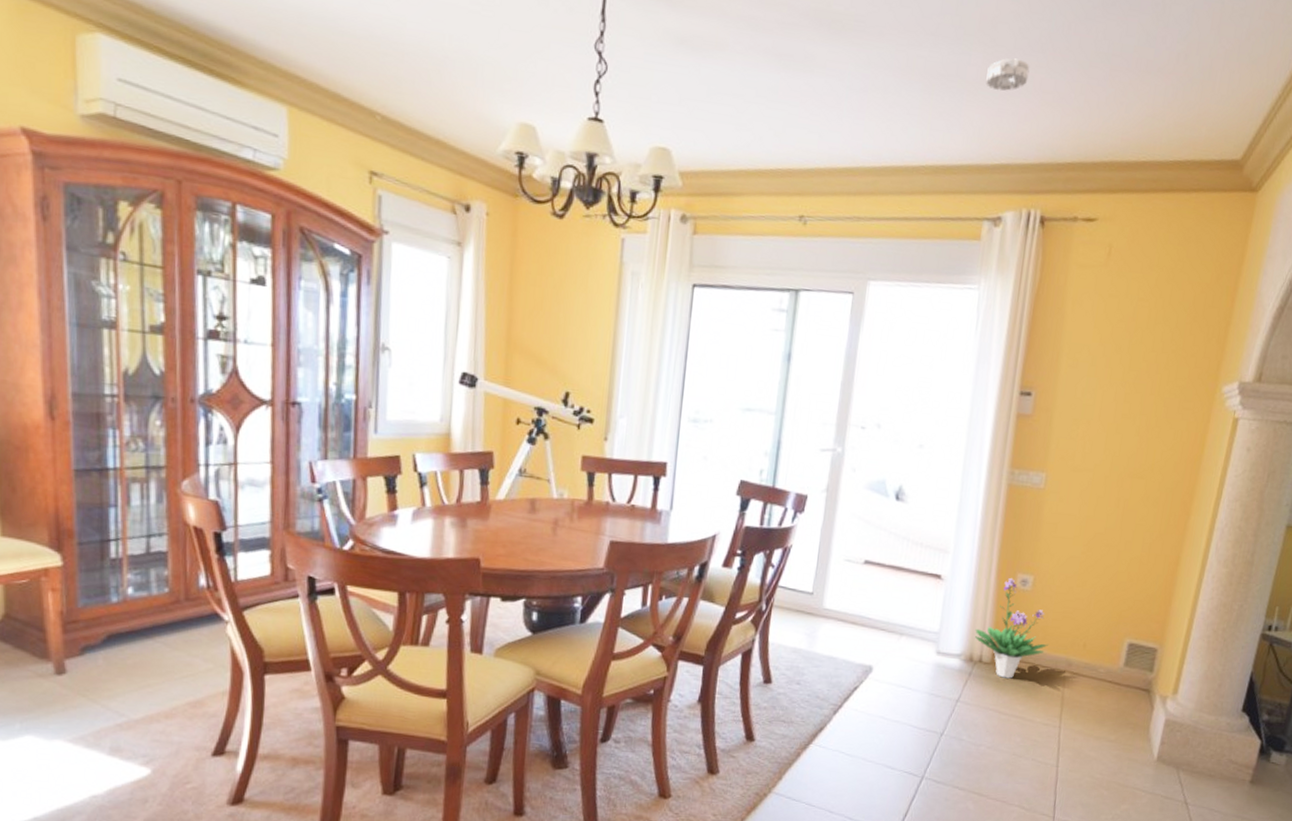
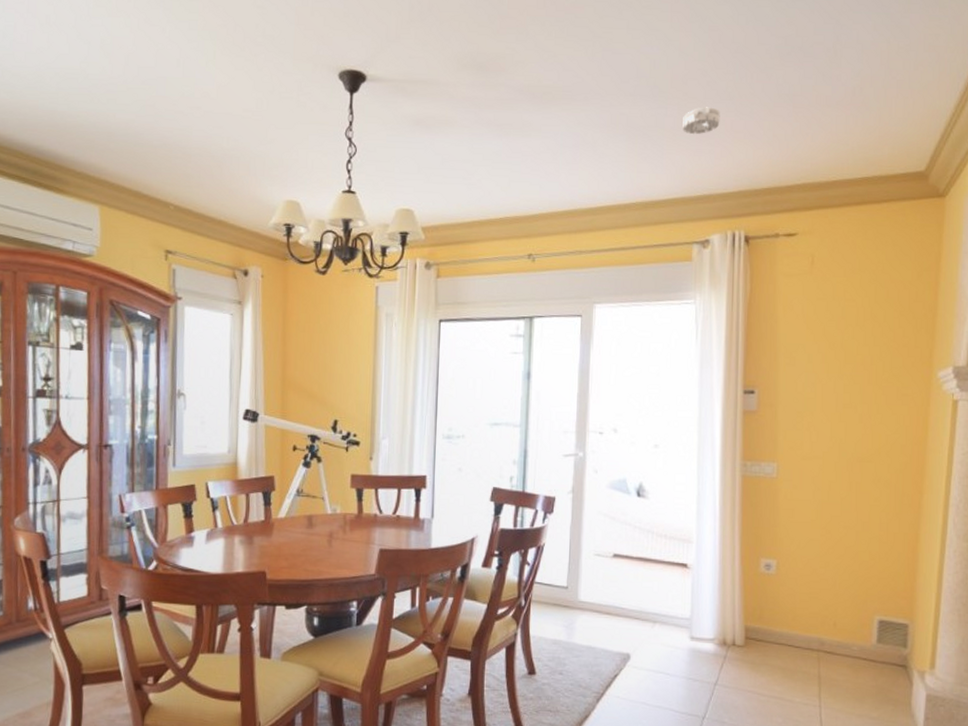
potted plant: present [975,578,1048,679] -> none [725,563,798,660]

